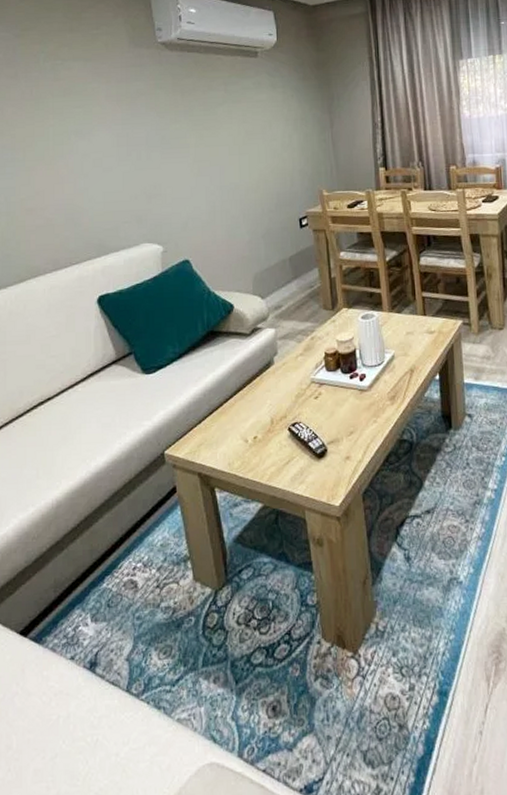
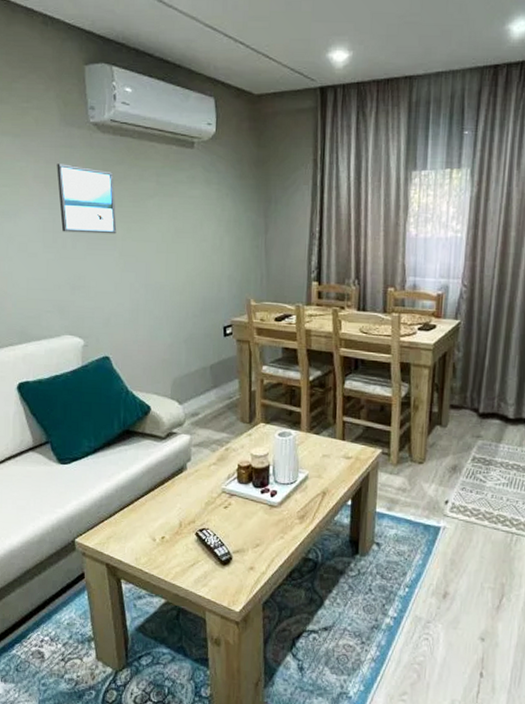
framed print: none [128,81,189,145] -> present [57,164,117,234]

